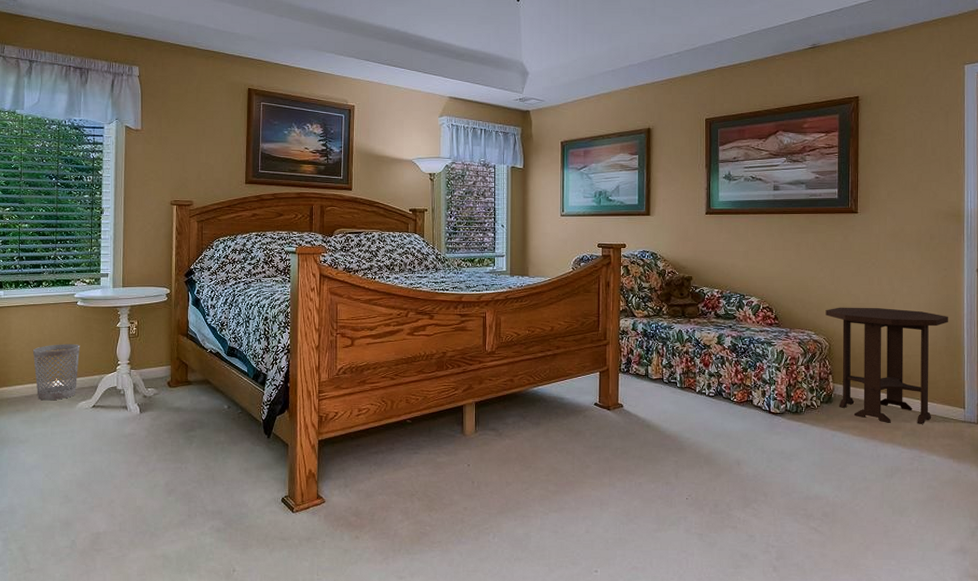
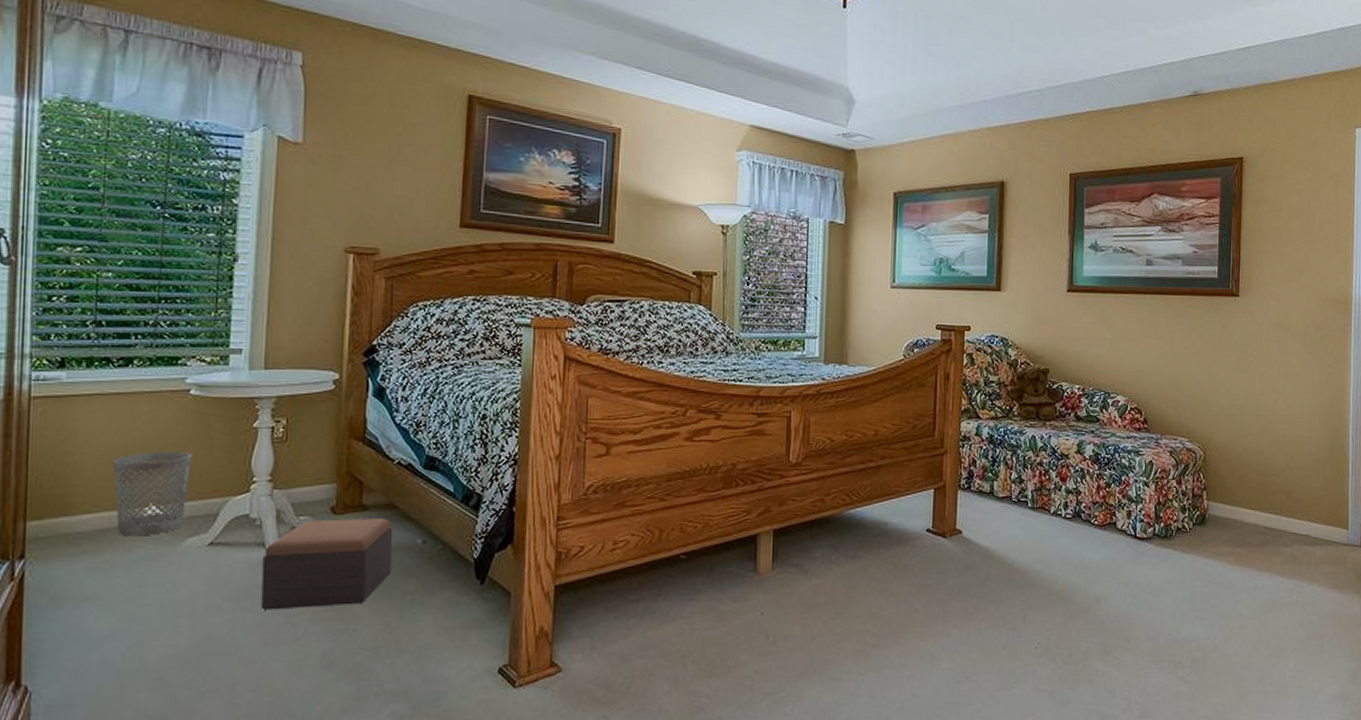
footstool: none [126,390,208,452] -> present [261,519,393,610]
side table: present [825,307,948,424] -> none [1201,409,1333,549]

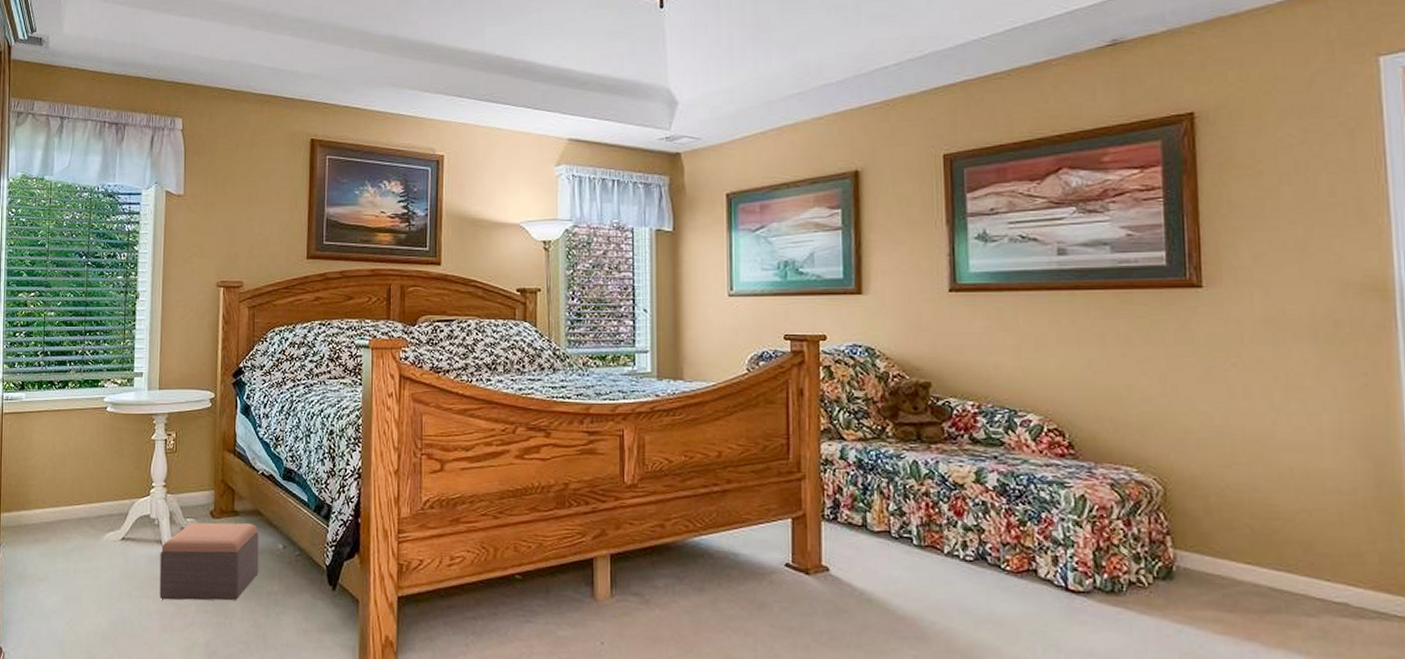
wastebasket: present [112,452,193,537] -> none [55,459,109,530]

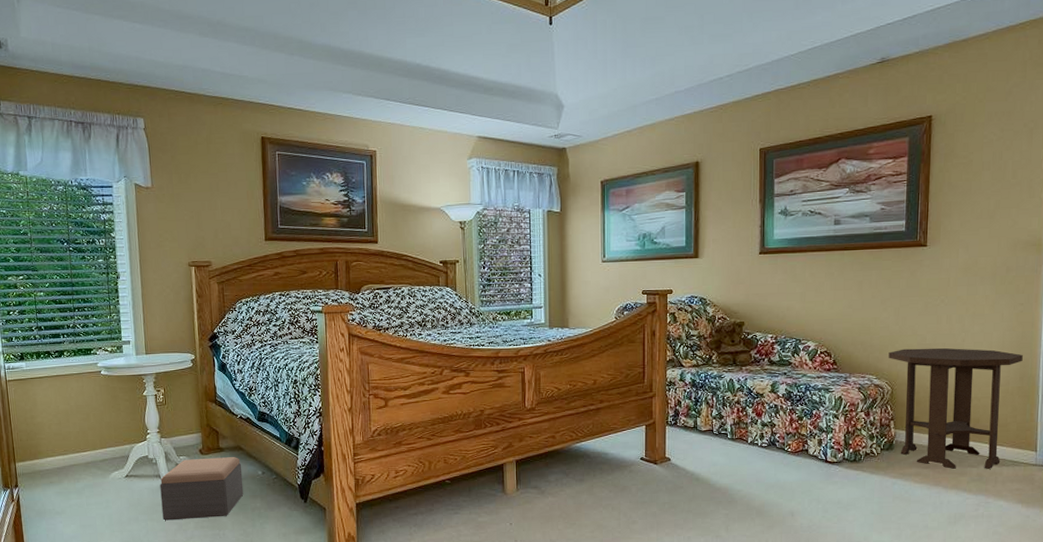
side table: none [1154,431,1377,622] -> present [888,347,1023,469]

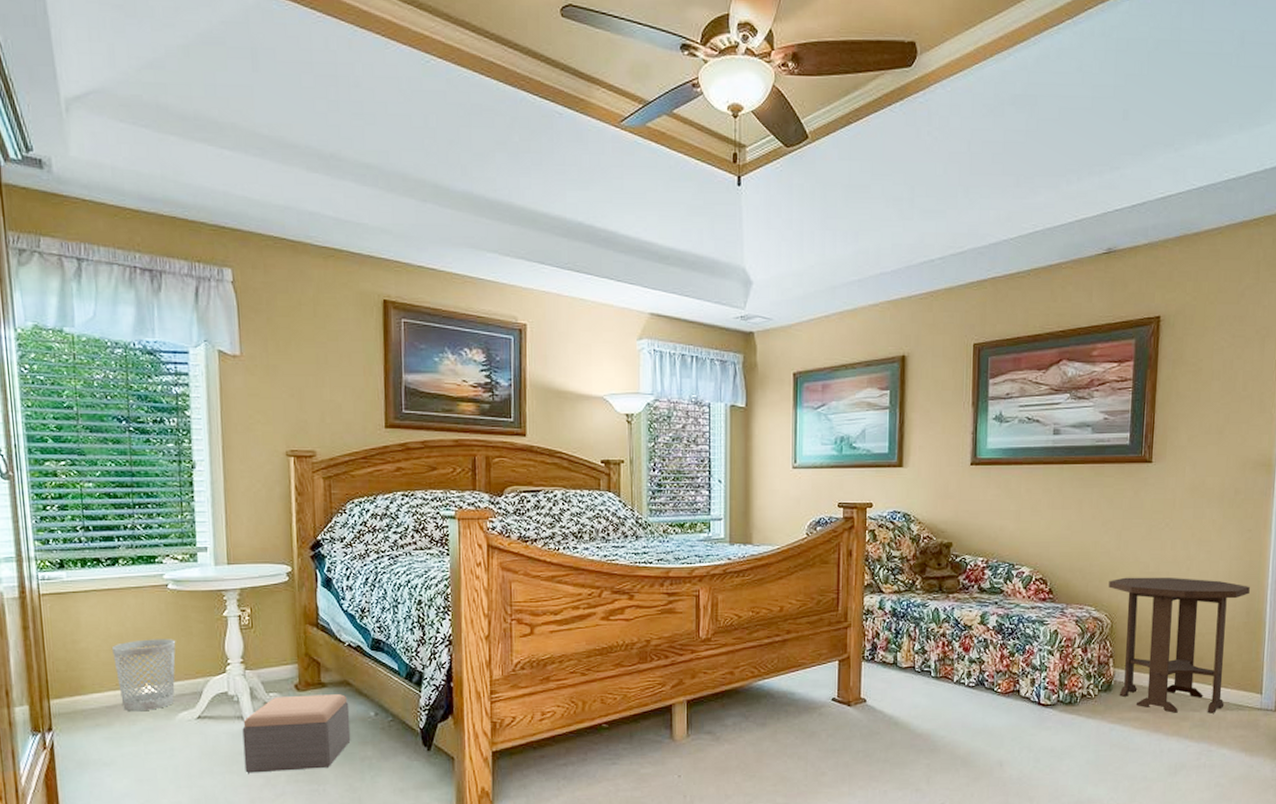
wastebasket: none [60,414,108,472] -> present [111,639,176,712]

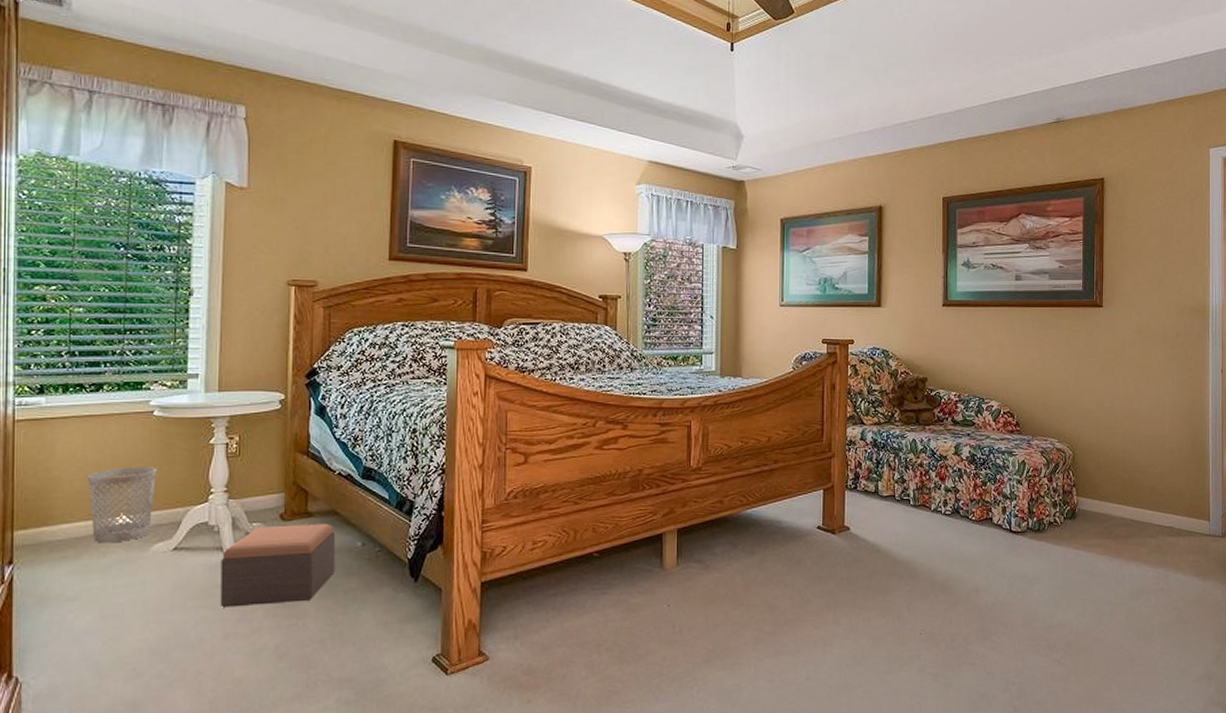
side table: present [1108,577,1250,713] -> none [1069,411,1193,540]

